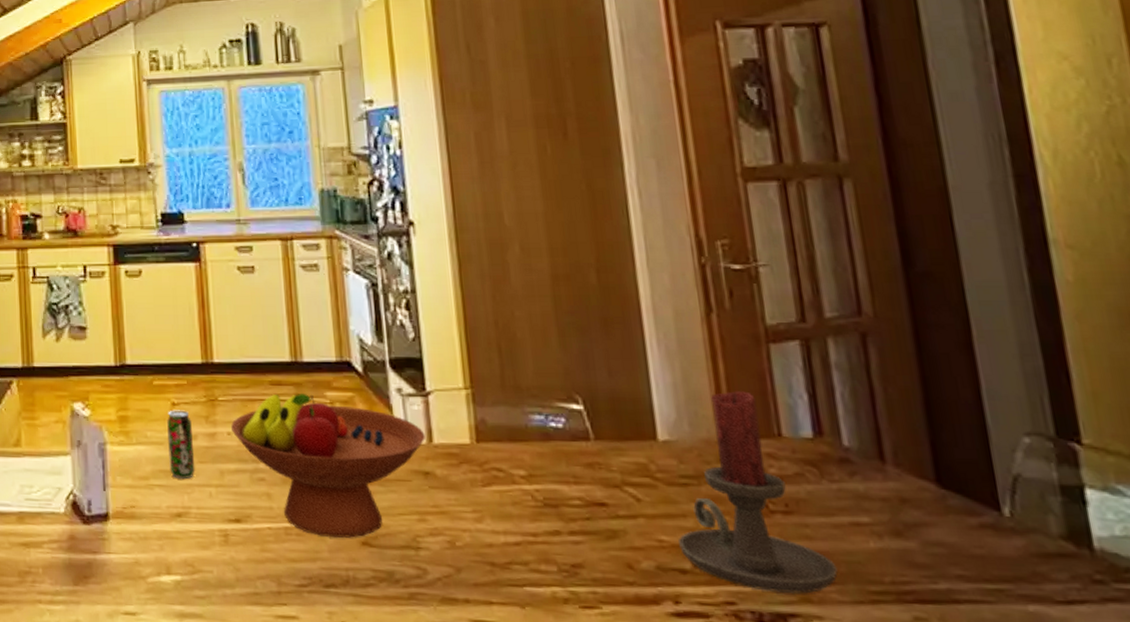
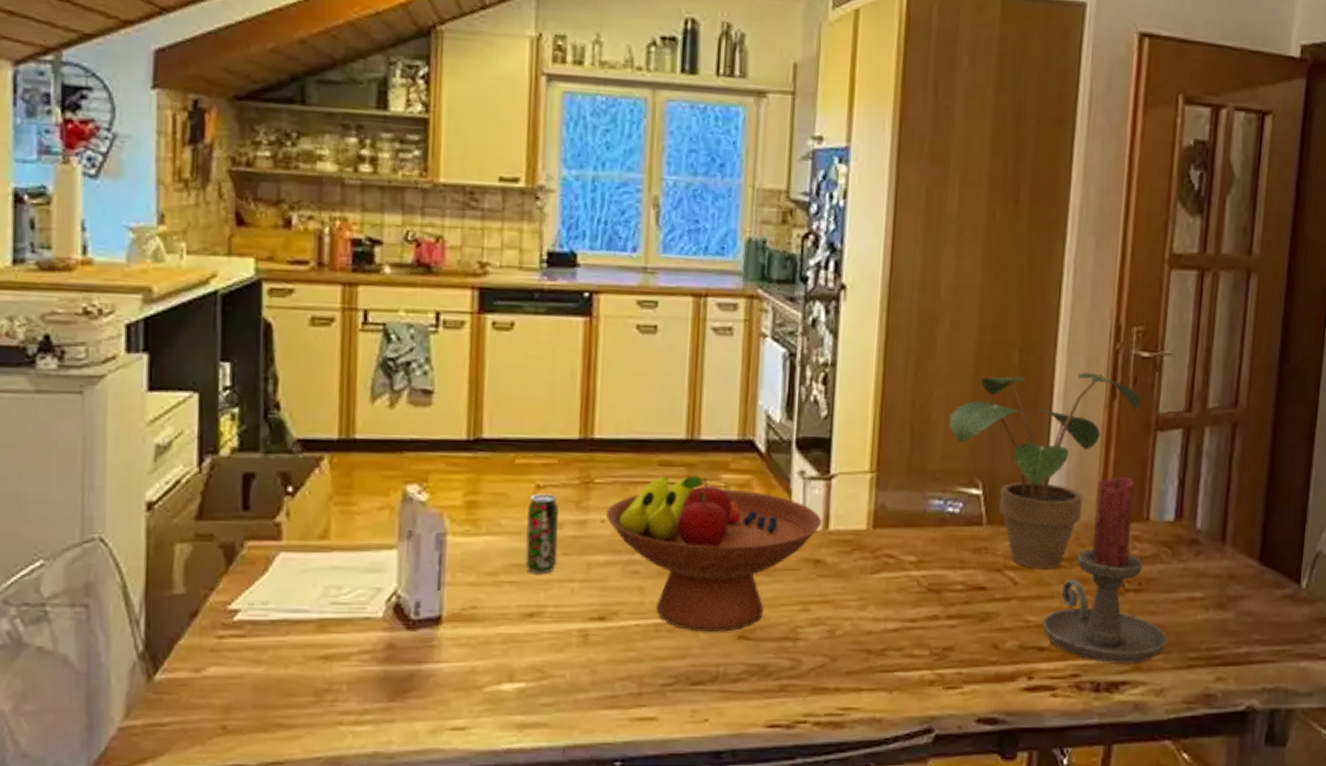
potted plant: none [535,288,743,486] -> present [949,373,1141,569]

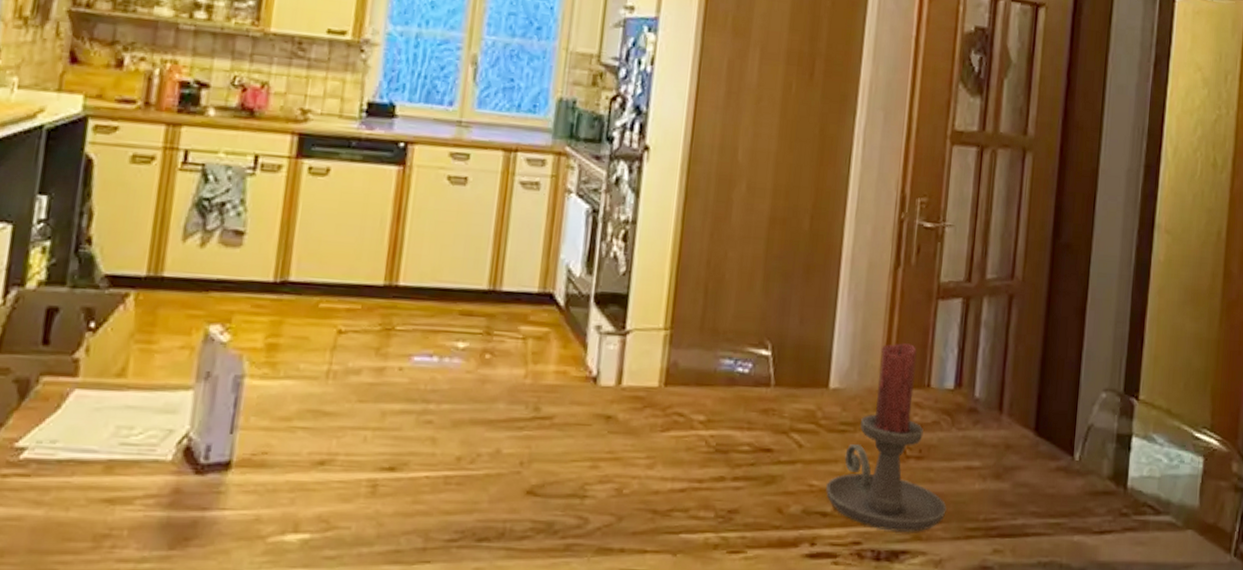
beverage can: present [525,493,559,574] -> none [320,338,359,421]
fruit bowl: present [605,475,822,633] -> none [404,325,615,487]
potted plant: present [949,373,1141,569] -> none [741,240,923,433]

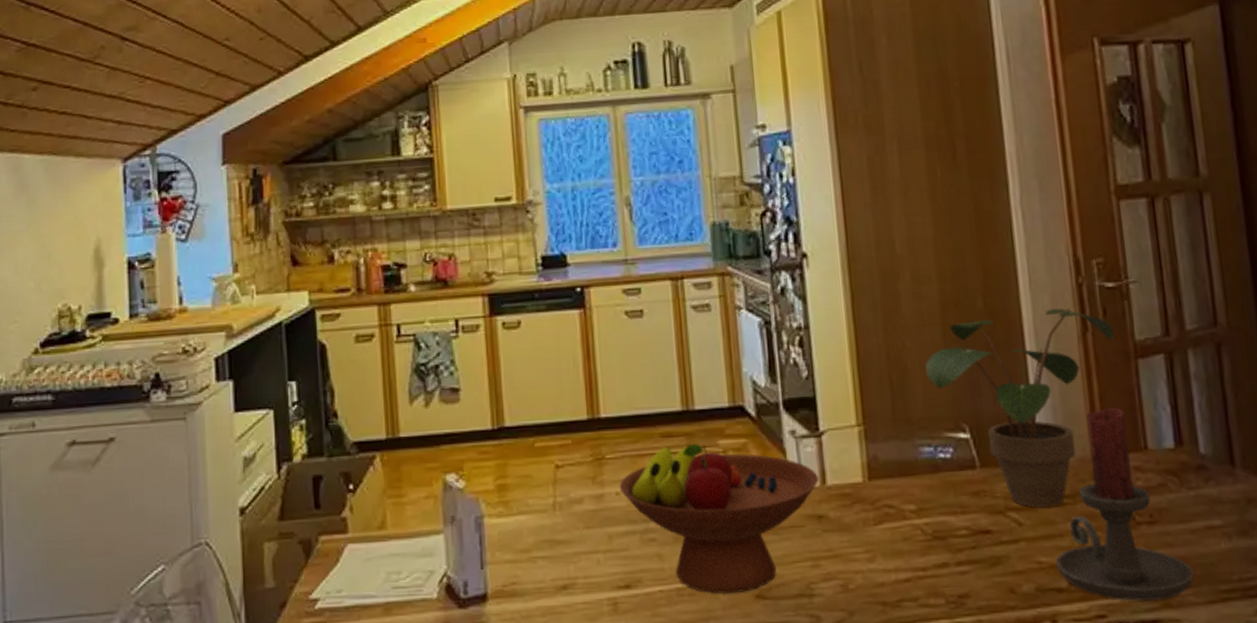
fruit bowl: none [404,325,615,487] -> present [619,443,819,595]
potted plant: none [741,240,923,433] -> present [925,308,1115,508]

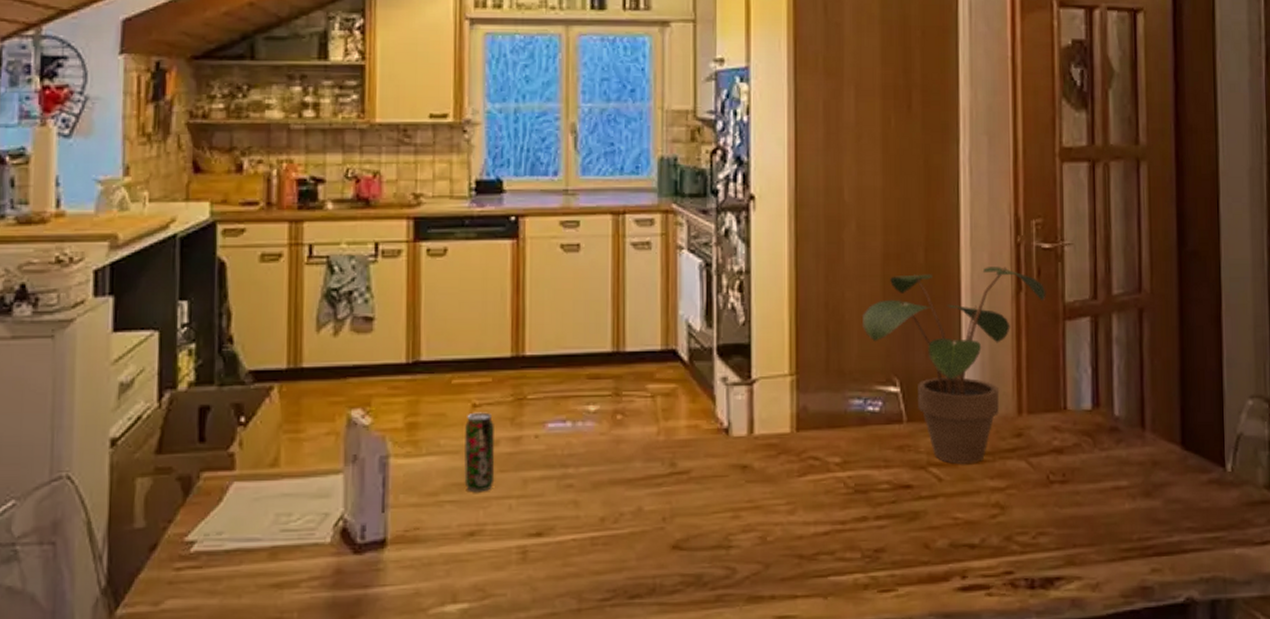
beverage can: none [550,472,582,548] -> present [463,412,495,493]
fruit bowl: present [619,443,819,595] -> none [539,386,746,545]
candle holder: present [1056,407,1194,602] -> none [971,367,1098,559]

